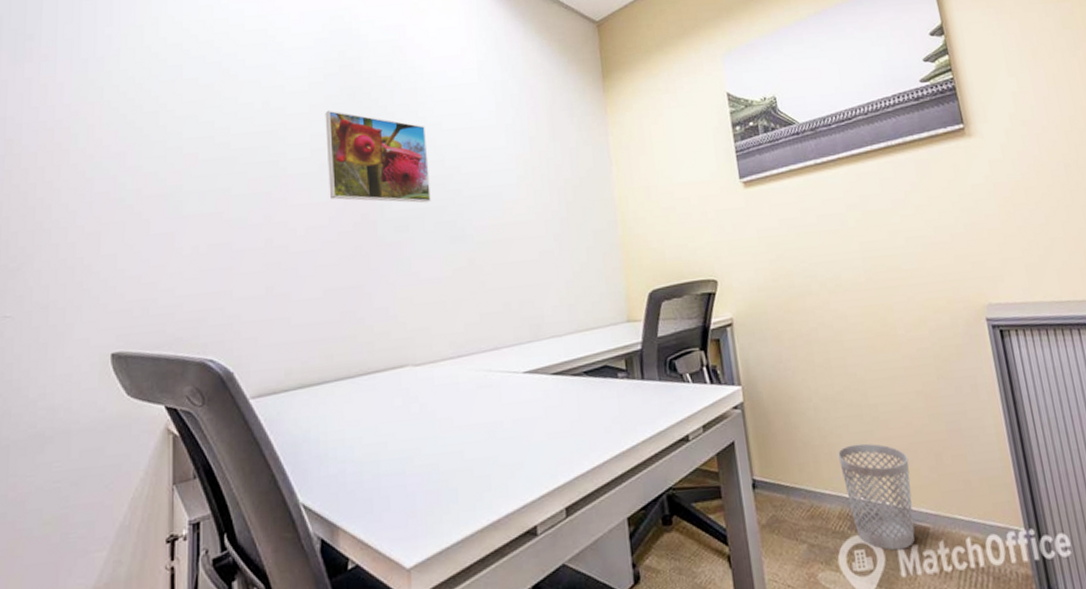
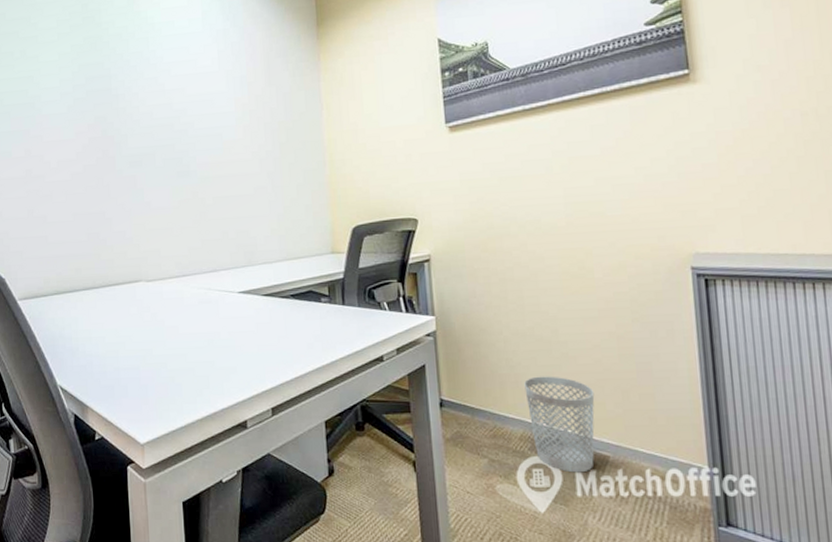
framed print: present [325,110,431,203] -> none [71,58,161,142]

